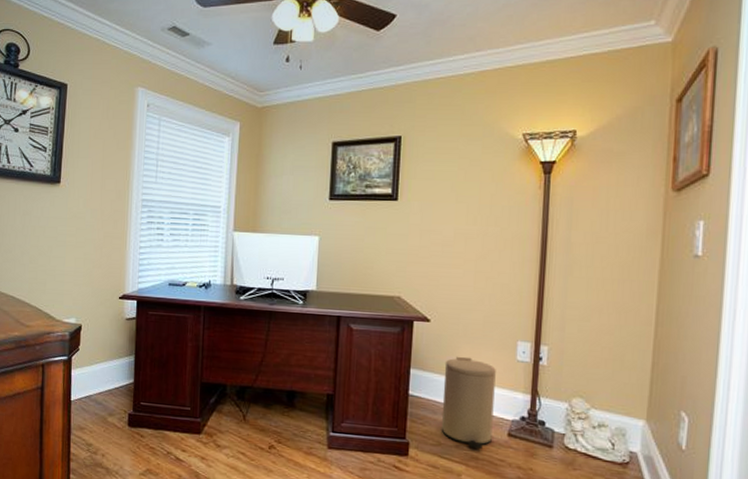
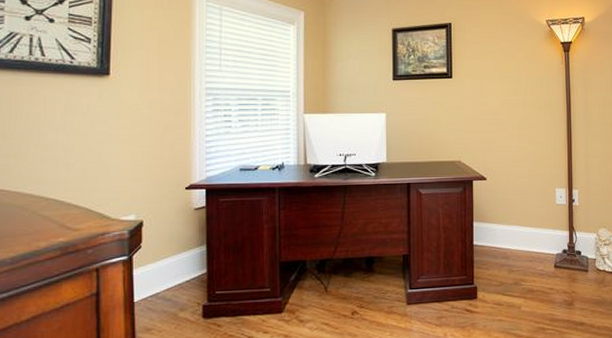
pedal bin: present [441,356,496,450] -> none [501,206,542,283]

